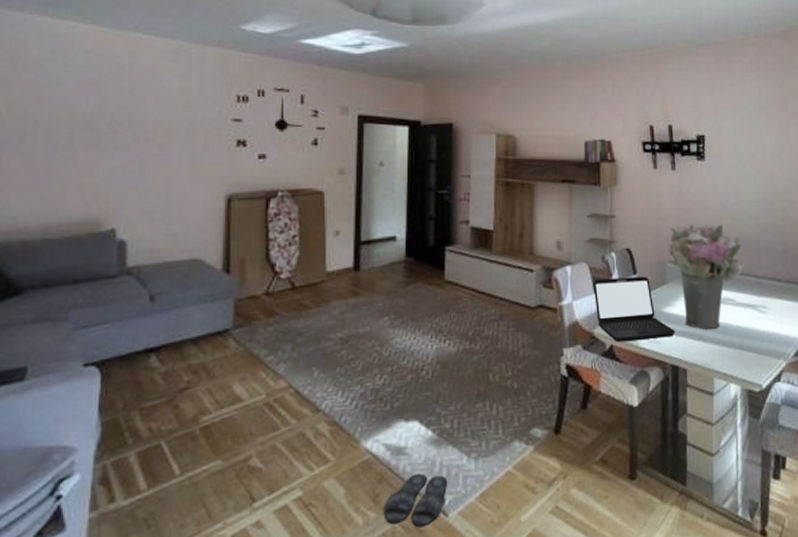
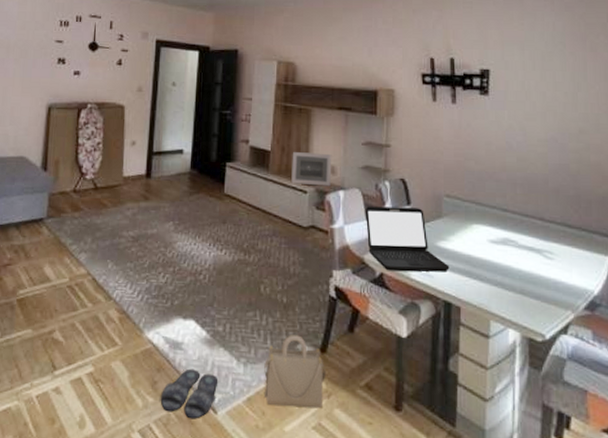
handbag: none [497,420,562,497] -> present [264,335,327,408]
picture frame: none [516,228,558,263] -> present [291,151,332,187]
books: present [583,138,616,164] -> none [361,68,393,94]
flower bouquet: present [668,224,743,329] -> none [445,159,528,269]

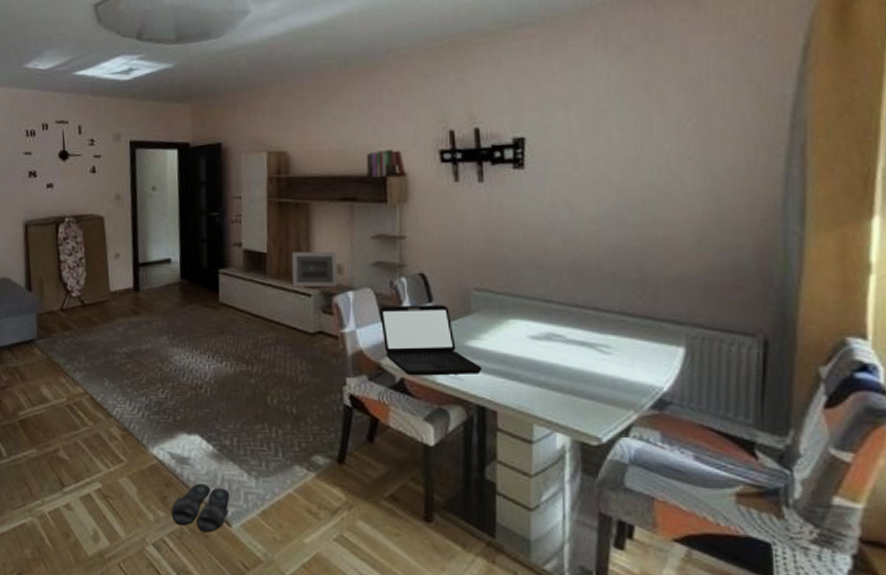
handbag: present [264,335,327,408] -> none [277,447,346,519]
books: none [361,68,393,94] -> present [366,149,406,179]

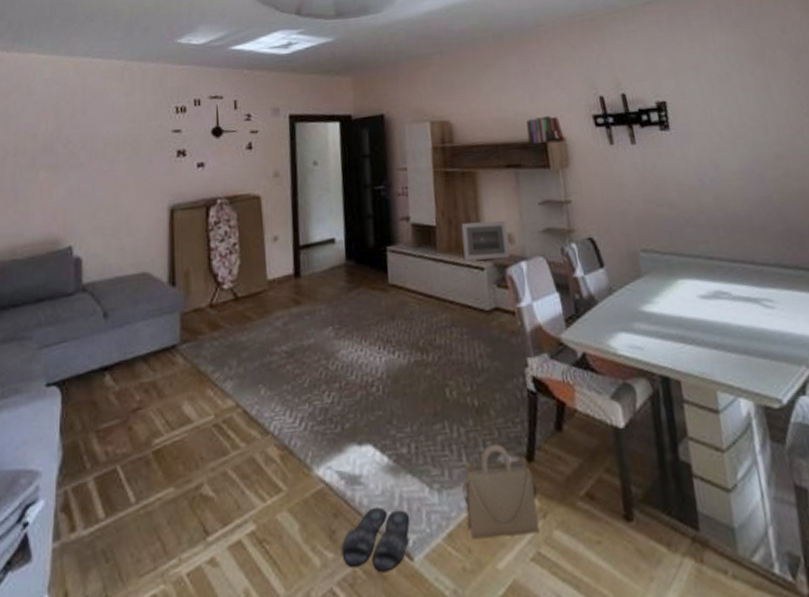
handbag: none [277,447,346,519] -> present [462,444,539,538]
laptop: present [379,305,482,376] -> none [553,269,660,350]

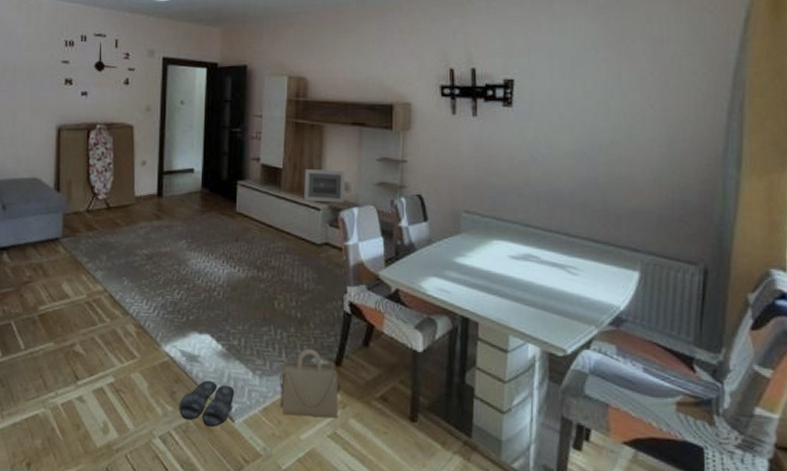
books: present [526,115,565,145] -> none [375,81,410,107]

